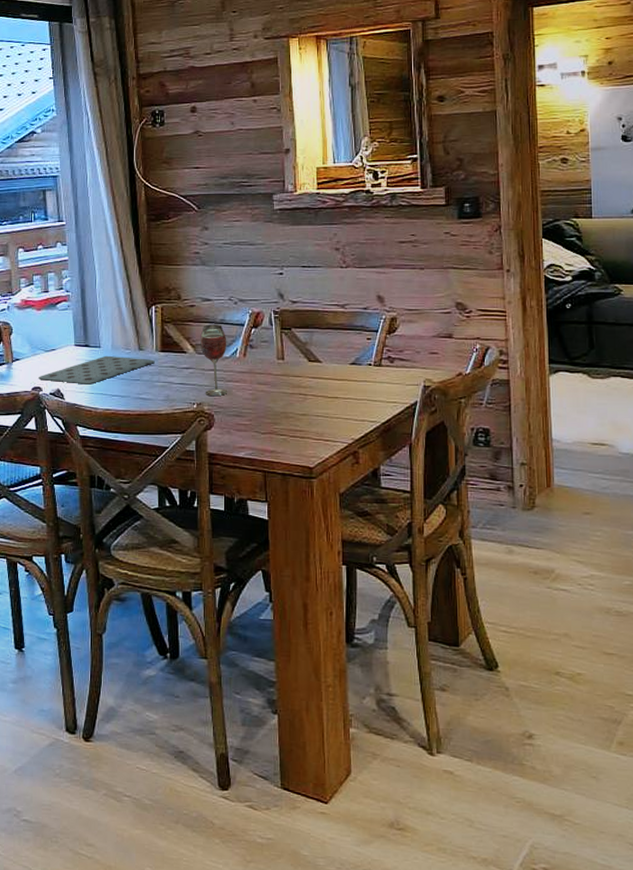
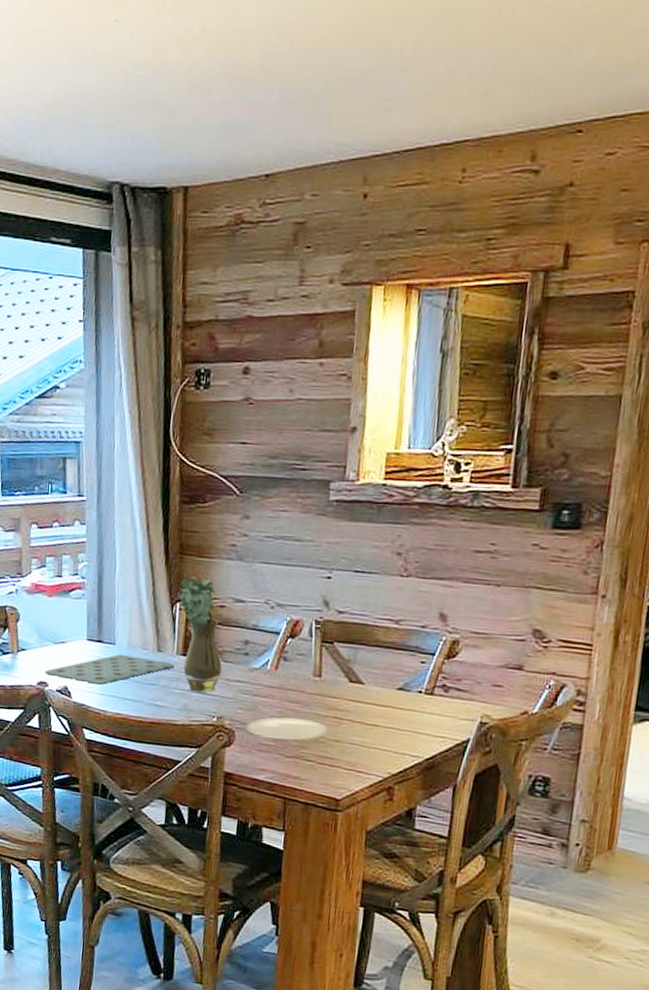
vase: none [152,279,198,383] -> present [177,572,223,692]
wineglass: present [200,324,228,397] -> none [227,629,258,711]
plate: none [223,397,296,420] -> present [246,717,329,742]

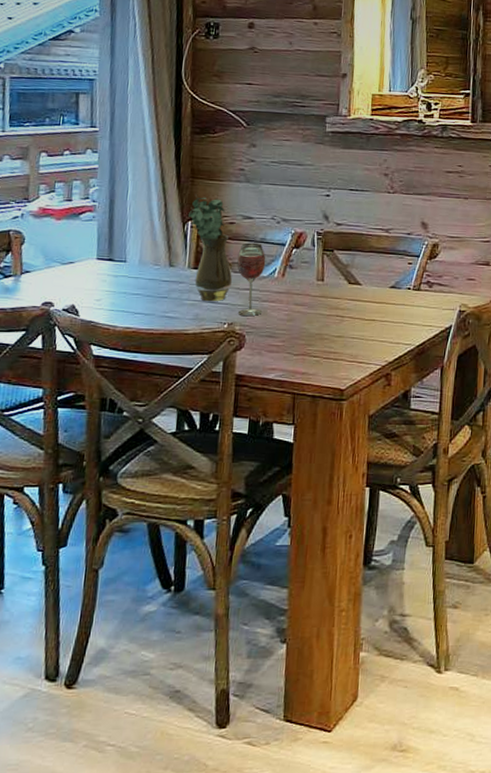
placemat: present [45,654,175,685] -> none [51,271,186,301]
wineglass: none [227,629,258,711] -> present [237,242,266,317]
plate: present [246,717,329,742] -> none [256,318,332,341]

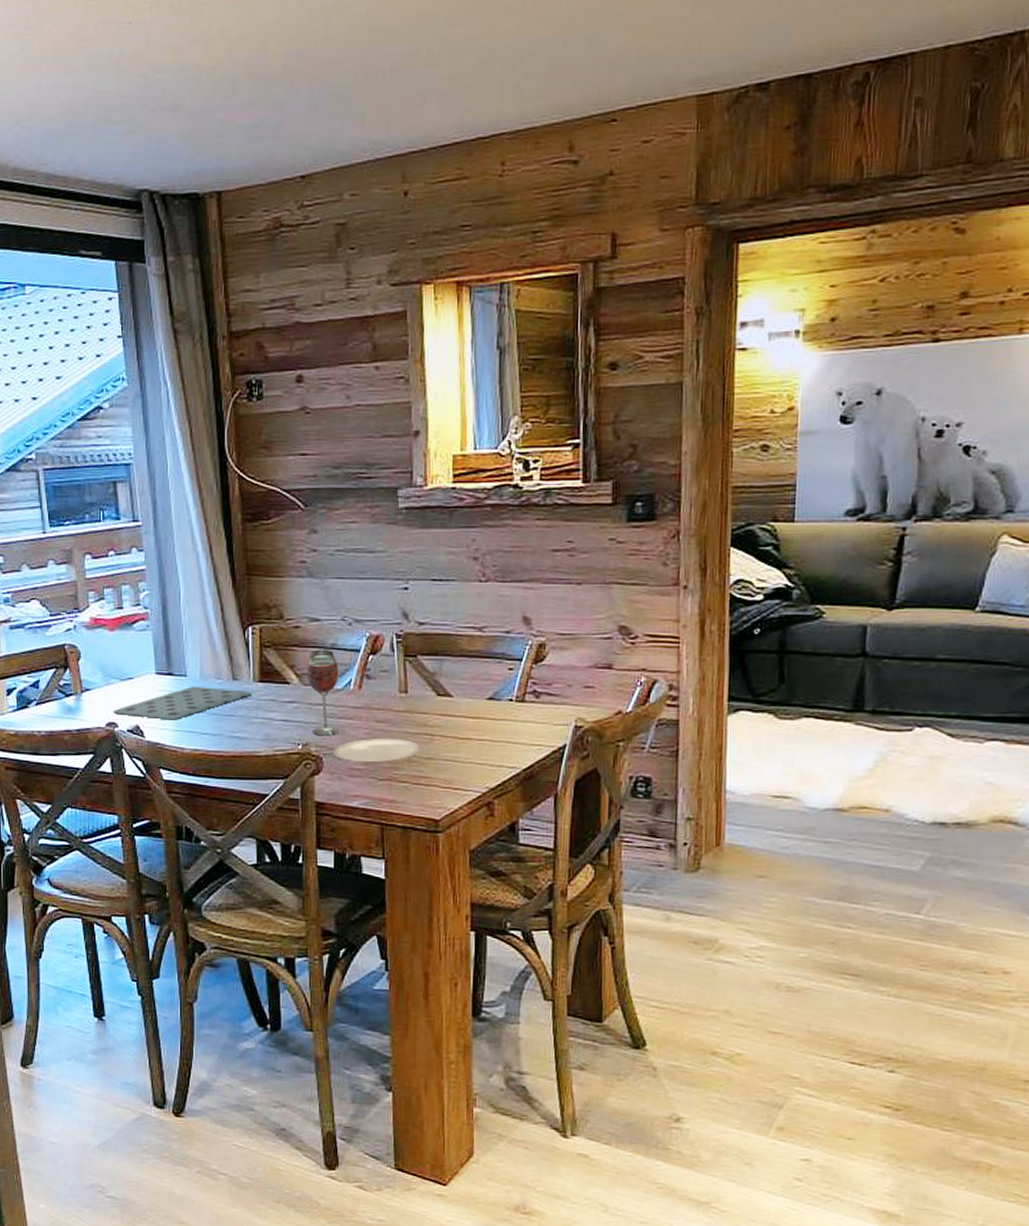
placemat: none [51,271,186,301] -> present [113,686,252,720]
vase: present [188,194,233,302] -> none [248,594,304,720]
plate: none [256,318,332,341] -> present [334,738,420,764]

